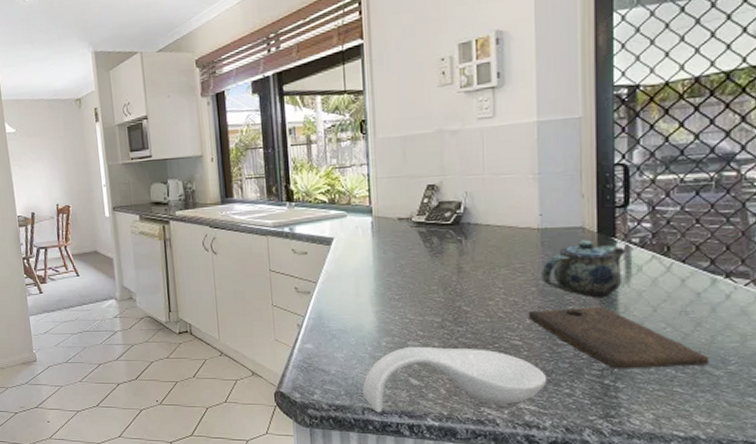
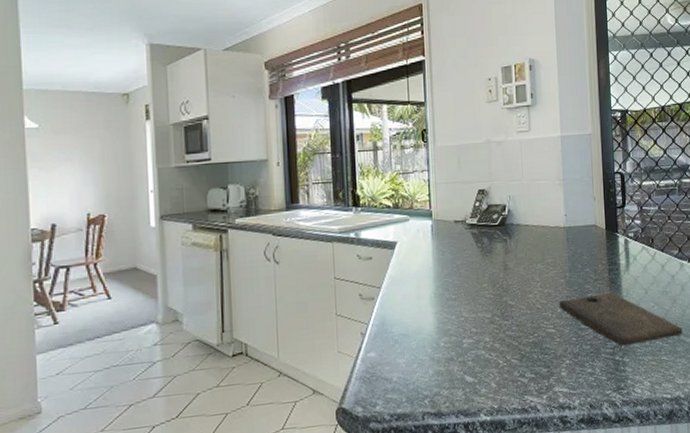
spoon rest: present [363,346,547,413] -> none [423,339,575,416]
teapot: present [542,240,626,298] -> none [568,235,625,286]

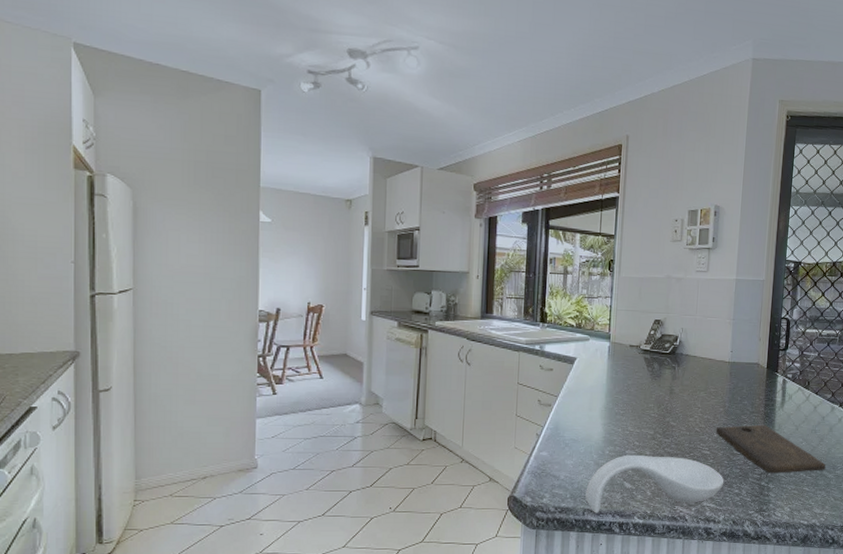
spoon rest: none [423,339,575,416] -> present [585,454,724,513]

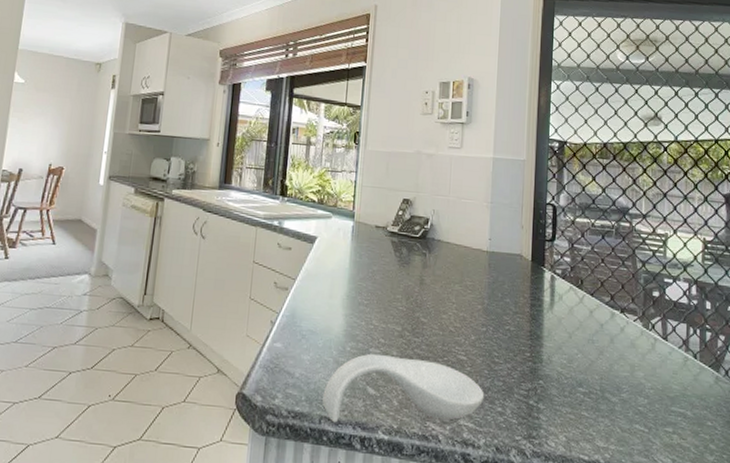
cutting board: present [716,424,826,474] -> none [474,327,608,392]

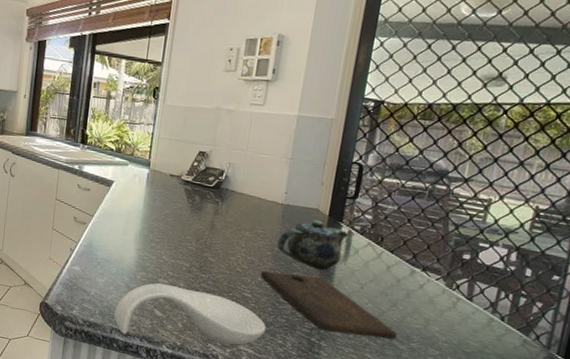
cutting board: none [474,327,608,392] -> present [261,271,397,340]
teapot: none [487,266,552,322] -> present [277,219,349,271]

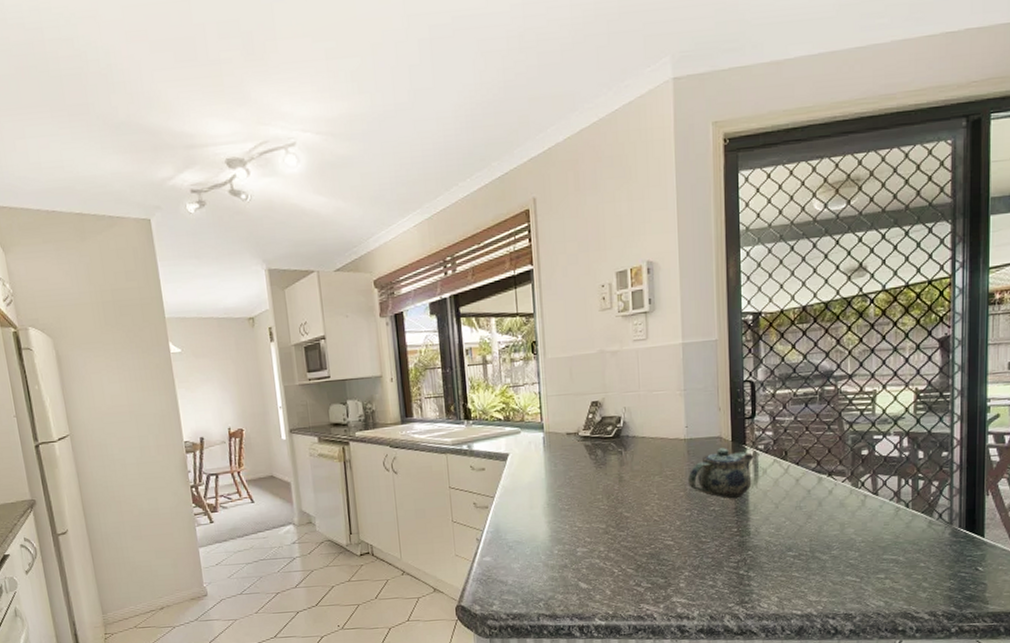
spoon rest: present [114,283,266,345] -> none [537,550,695,618]
cutting board: present [261,271,397,340] -> none [679,505,818,561]

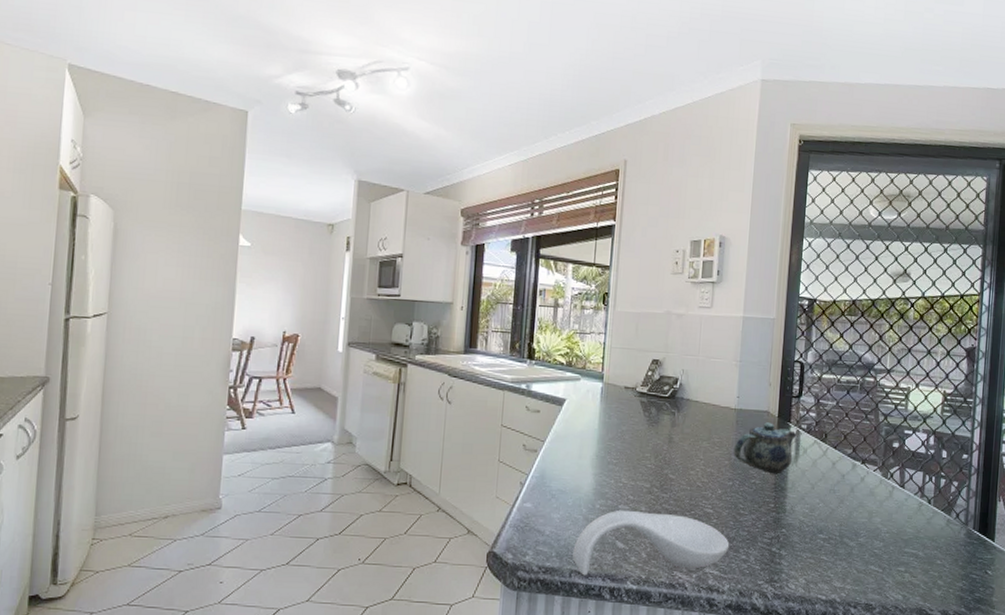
spoon rest: none [537,550,695,618] -> present [572,510,730,576]

